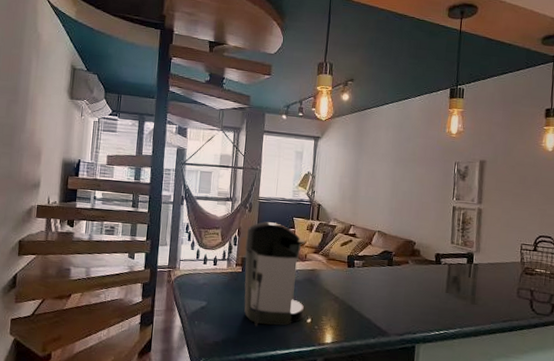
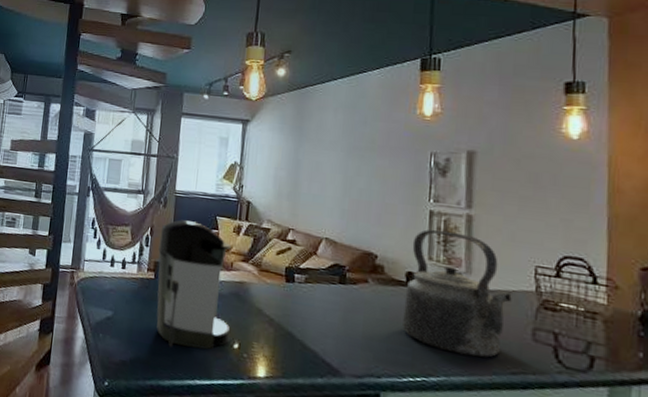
kettle: none [432,221,506,312] -> present [402,229,512,358]

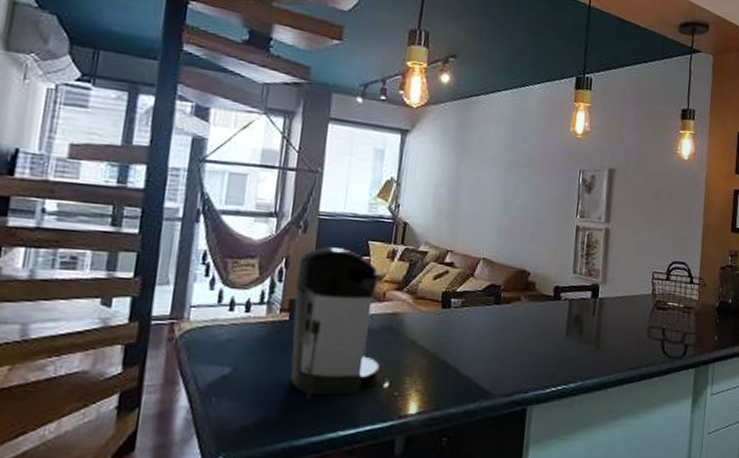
kettle: present [402,229,512,358] -> none [549,244,635,359]

